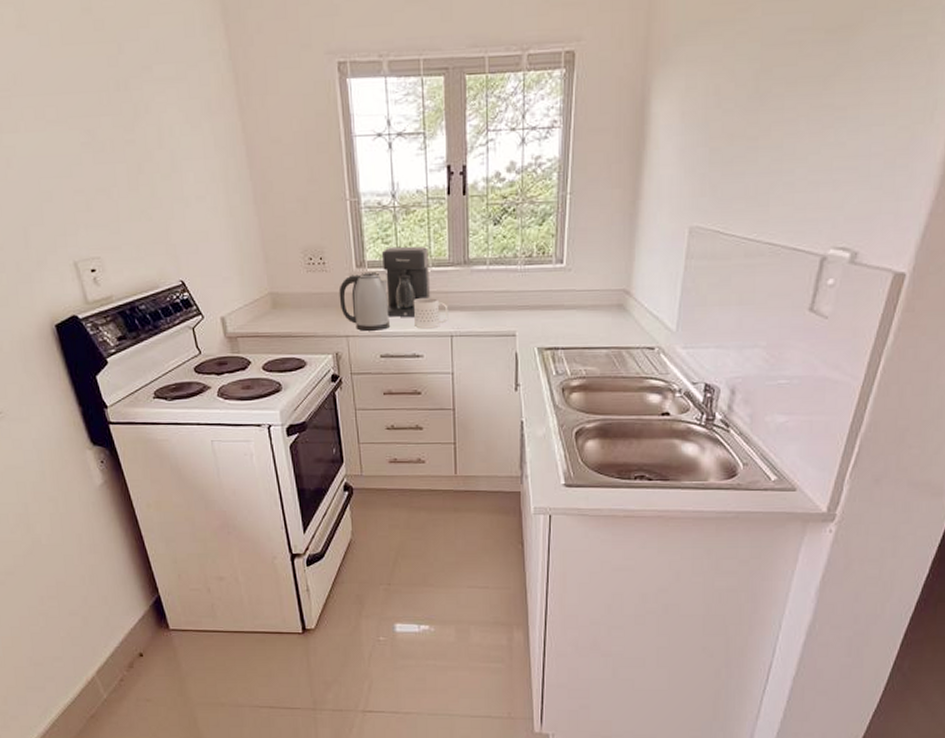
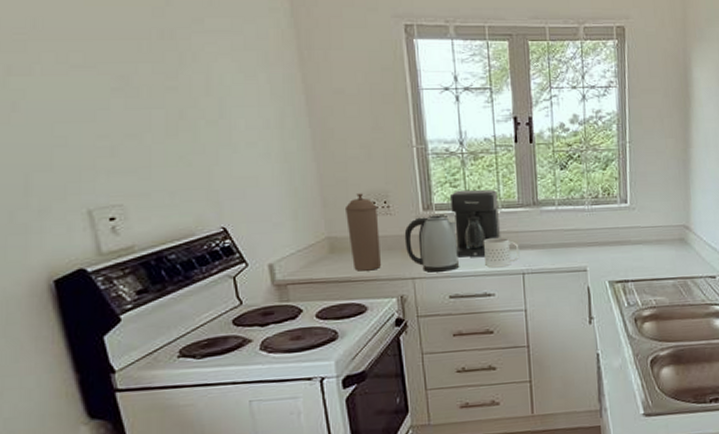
canister: none [284,249,318,327] -> present [344,193,381,271]

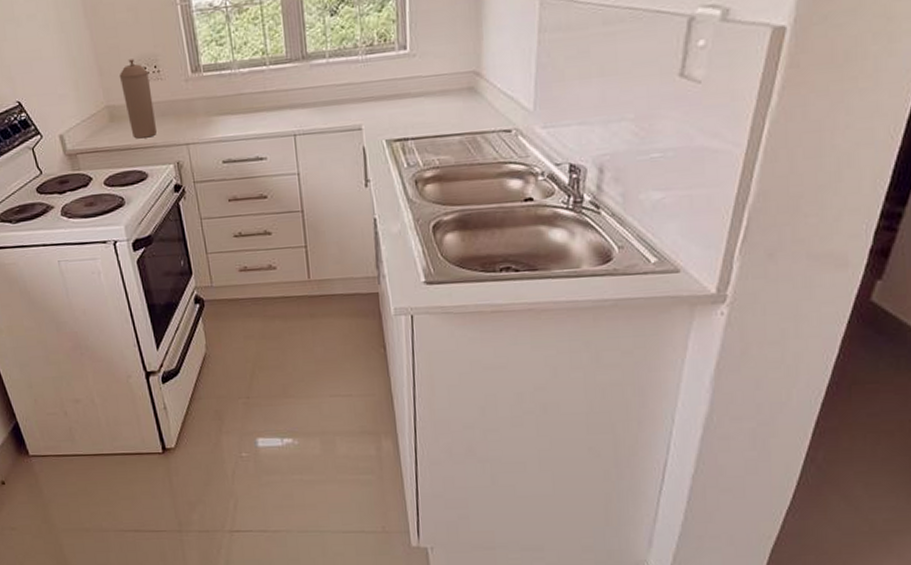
kettle: present [404,215,459,273] -> none [175,76,230,138]
coffee maker: present [451,189,500,258] -> none [217,45,269,121]
mug: present [482,237,520,268] -> none [252,96,291,131]

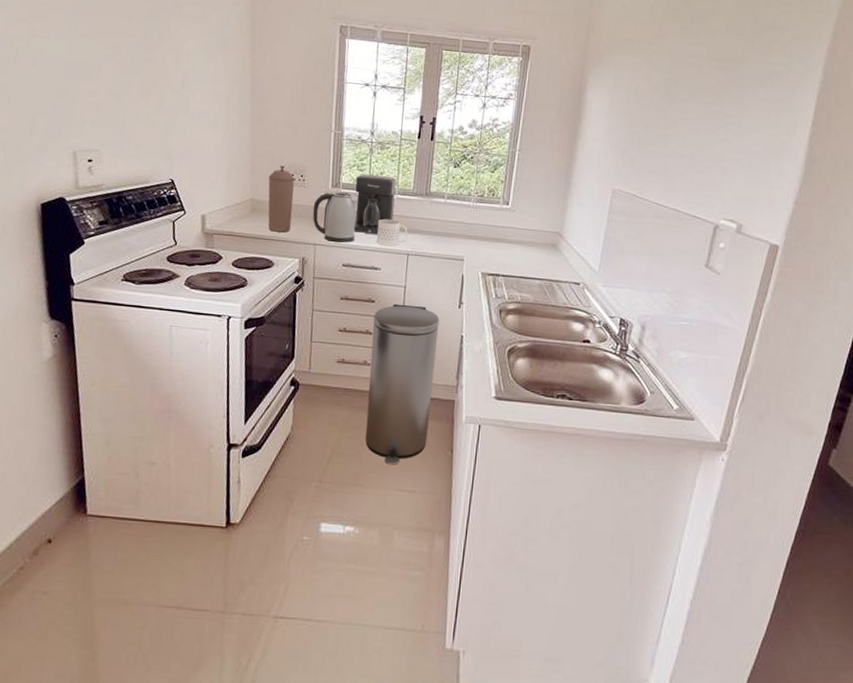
kettle: none [175,76,230,138] -> present [312,192,358,243]
coffee maker: none [217,45,269,121] -> present [354,173,396,234]
mug: none [252,96,291,131] -> present [376,218,408,247]
pedal bin: none [269,193,355,372] -> present [365,303,440,465]

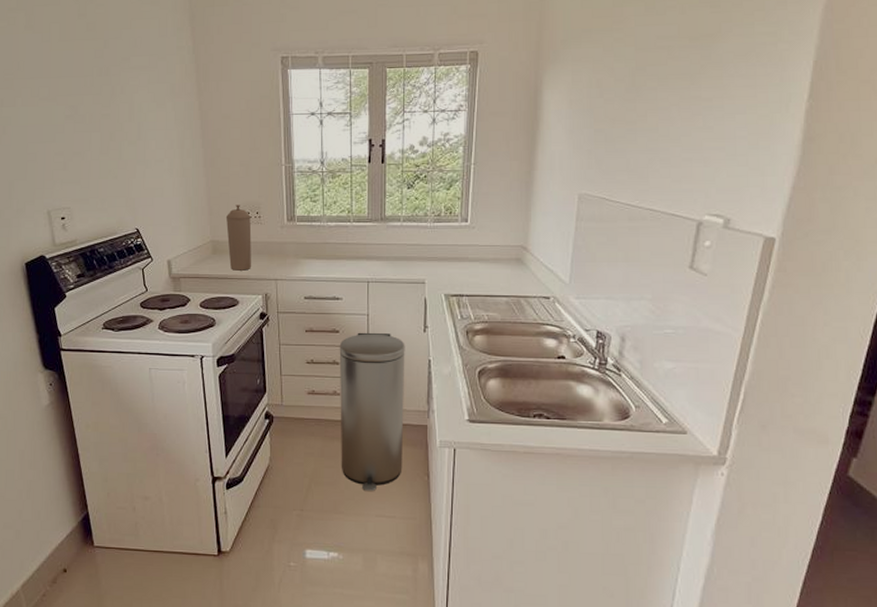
kettle: present [312,192,358,243] -> none [271,226,314,275]
coffee maker: present [354,173,396,234] -> none [310,204,350,264]
mug: present [376,218,408,247] -> none [335,248,366,275]

